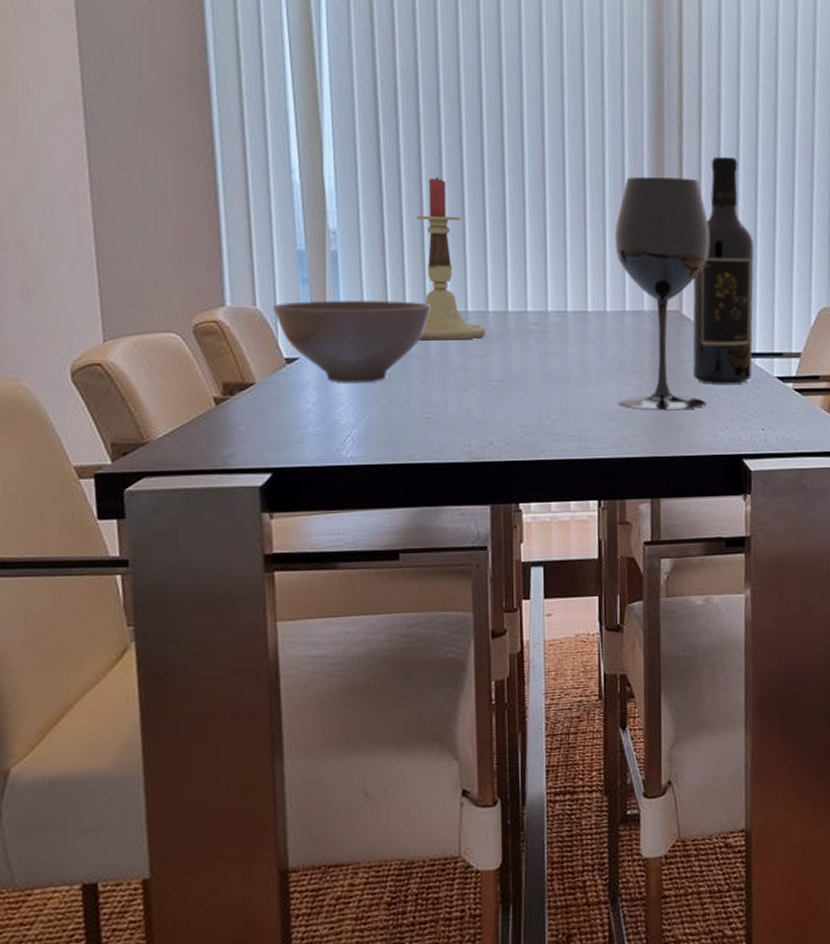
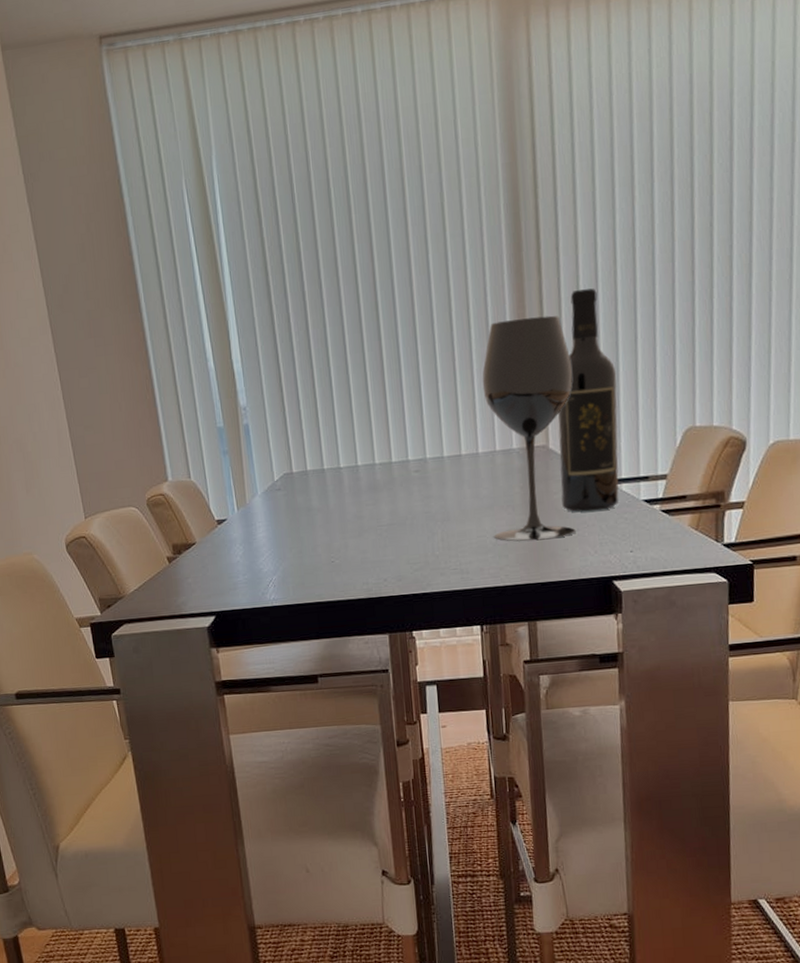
bowl: present [272,301,432,383] -> none [202,461,328,537]
candlestick: present [416,177,486,341] -> none [309,348,375,494]

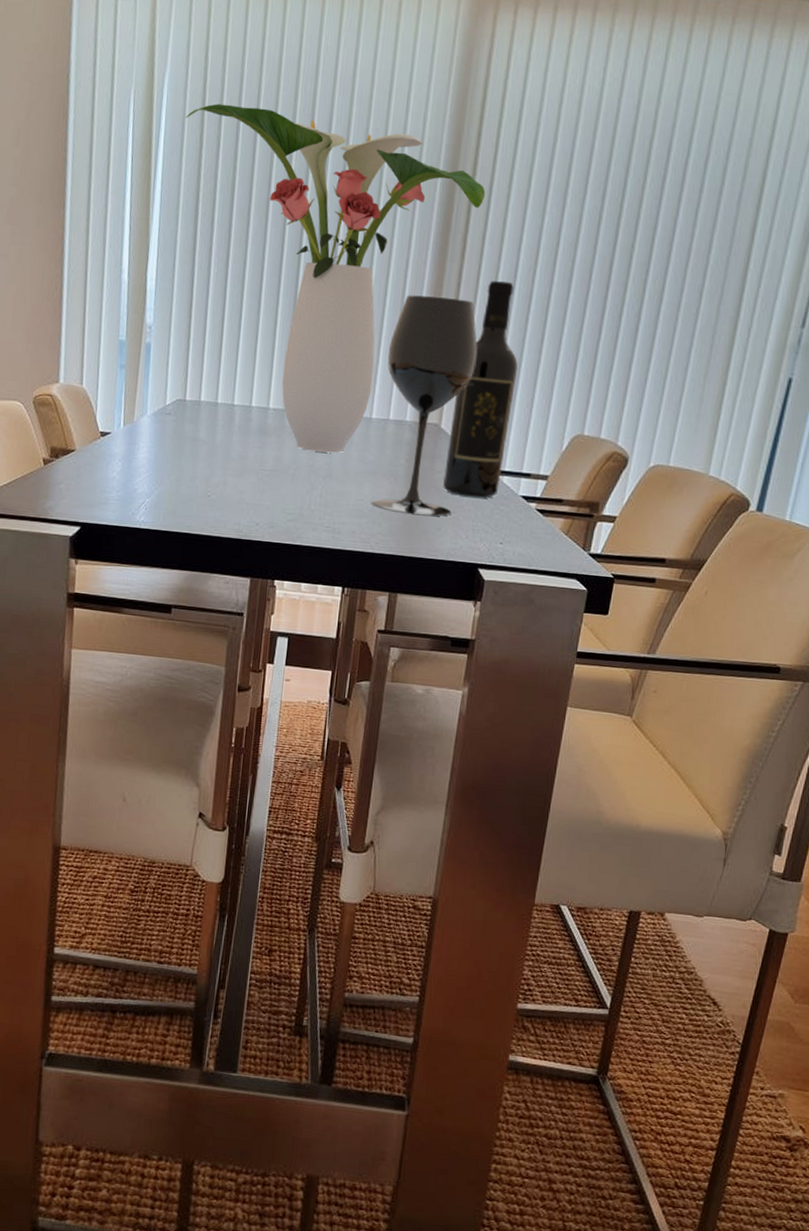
flower arrangement: none [239,162,551,498] -> present [185,103,486,453]

